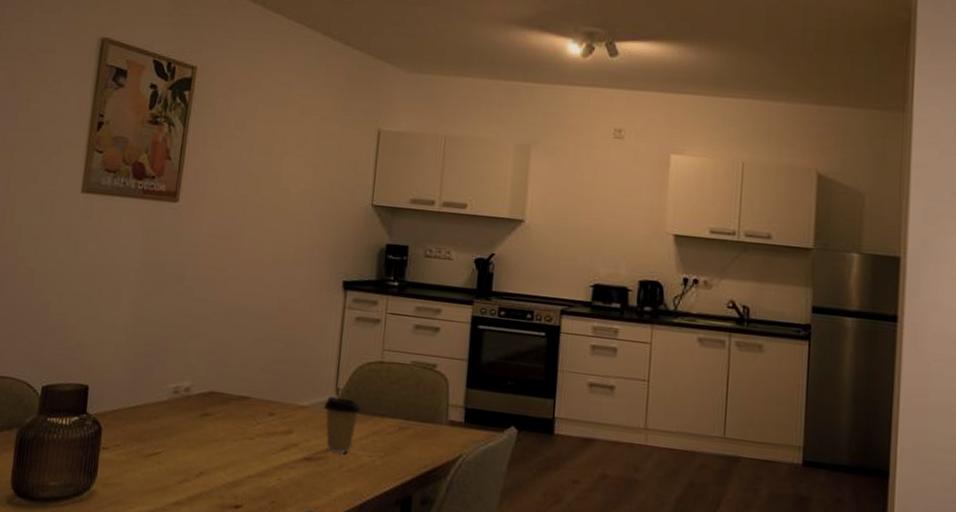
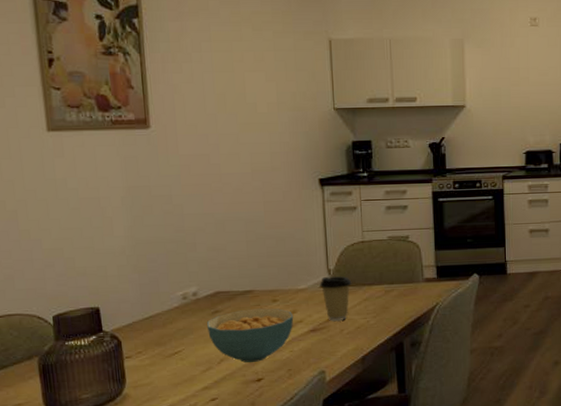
cereal bowl: none [192,418,289,484] -> present [207,308,294,363]

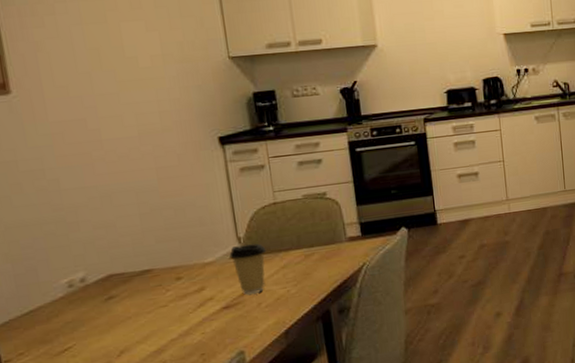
cereal bowl: present [207,308,294,363] -> none [100,287,203,352]

